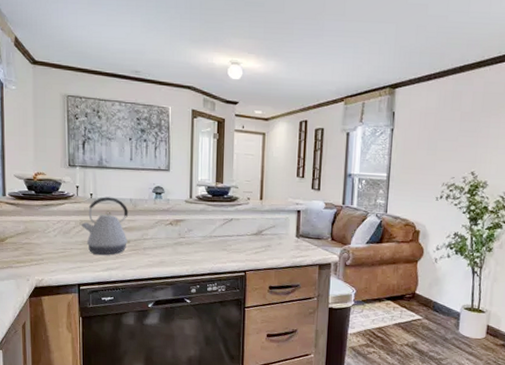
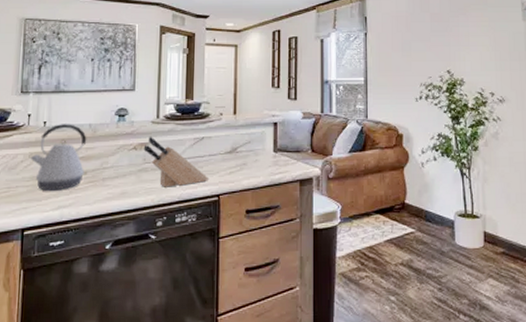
knife block: none [178,214,237,261] -> present [143,136,210,187]

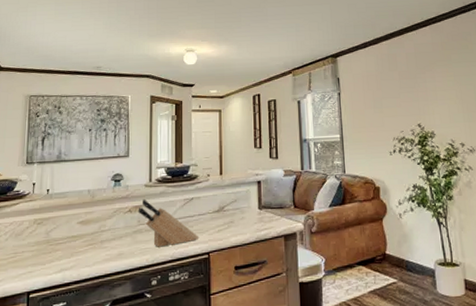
kettle: present [30,124,88,191] -> none [34,190,87,255]

